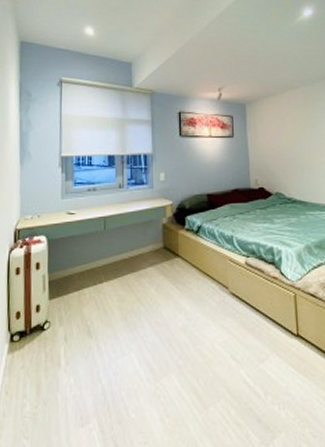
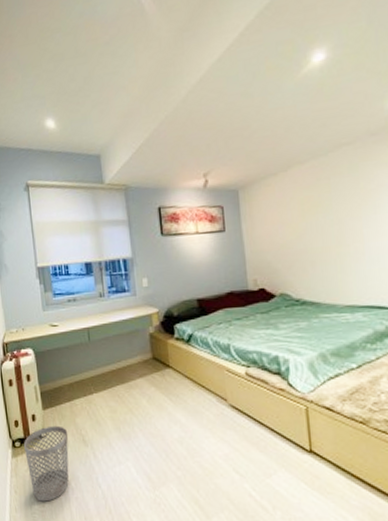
wastebasket: none [22,316,73,402] -> present [23,425,69,502]

